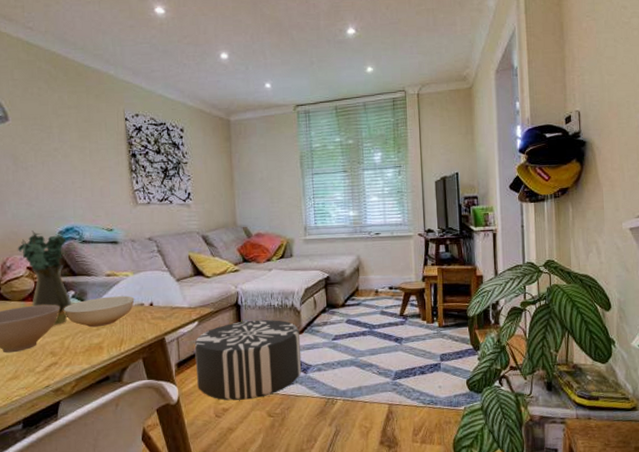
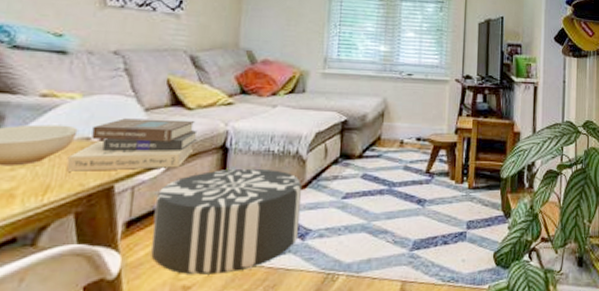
books: none [131,286,217,329] -> present [66,118,198,171]

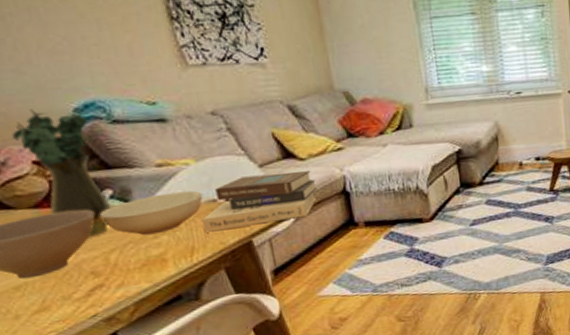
pouf: present [151,168,302,275] -> none [293,207,435,308]

